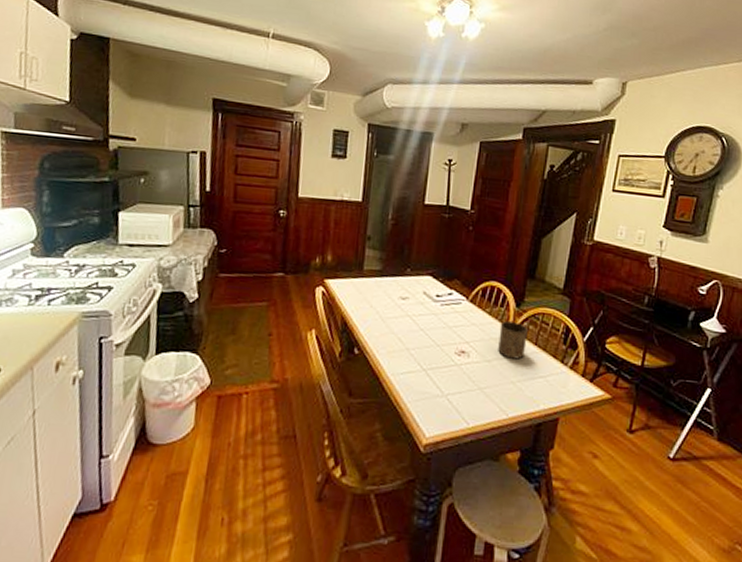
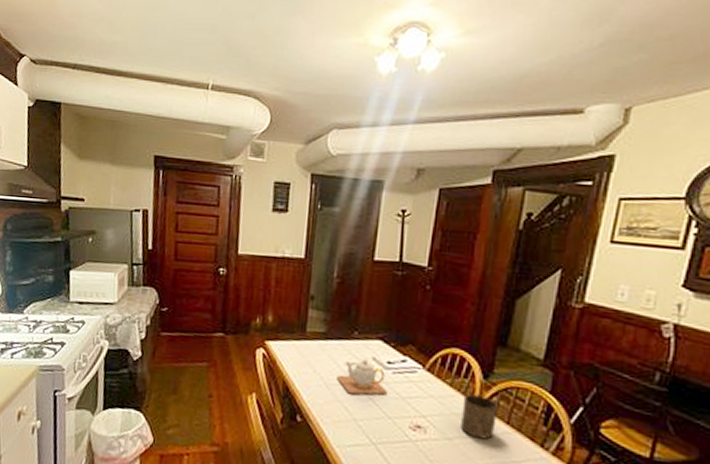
teapot: none [391,293,436,327] -> present [337,359,387,396]

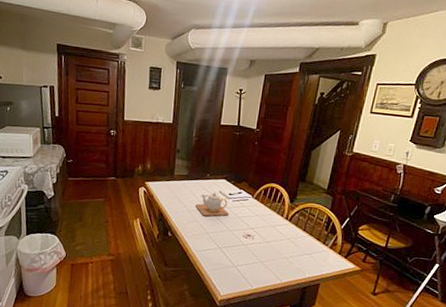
cup: present [461,394,498,440] -> none [275,213,298,241]

